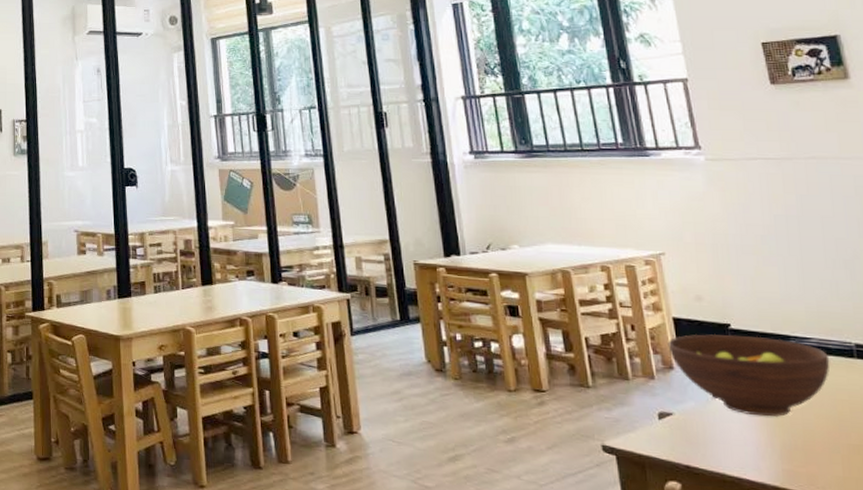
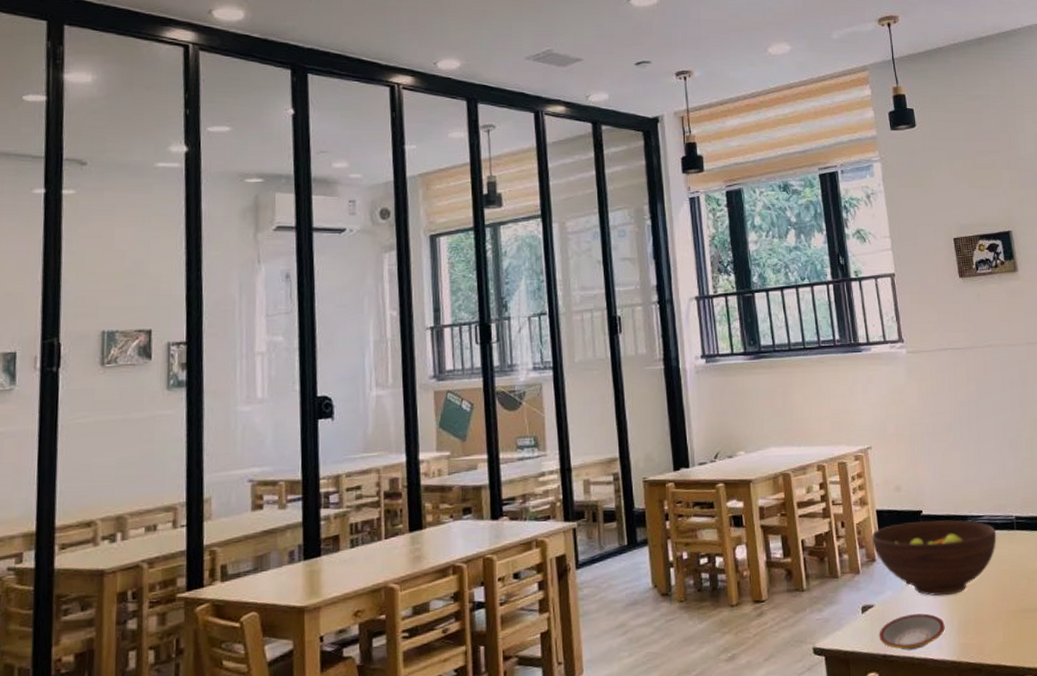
plate: none [680,429,764,467] -> present [879,613,945,650]

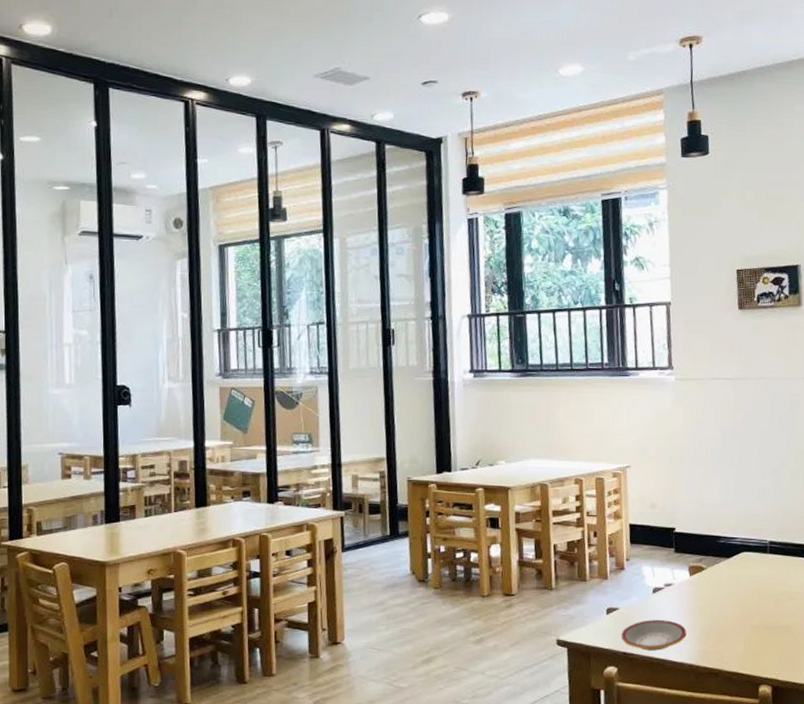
fruit bowl: present [871,519,997,597] -> none [622,537,748,607]

